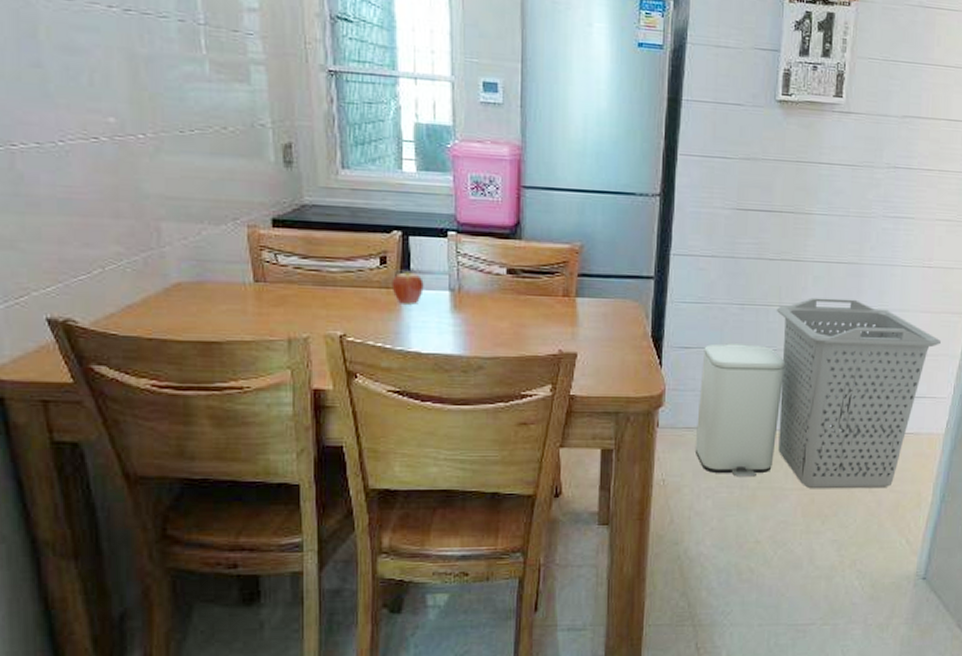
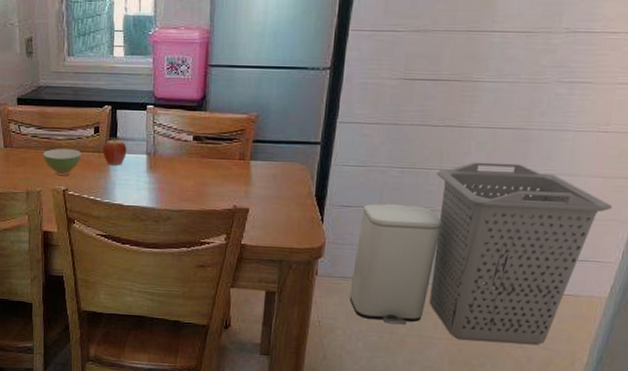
bowl: none [310,283,364,318] -> present [43,148,82,176]

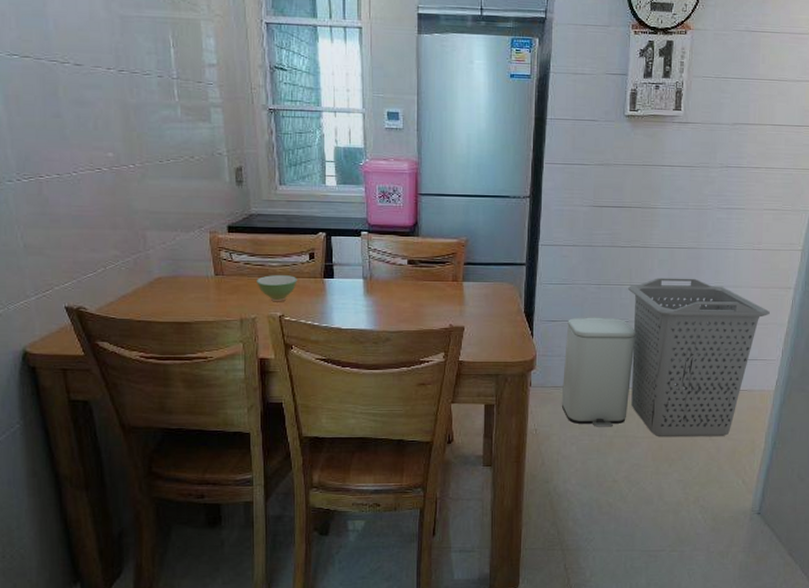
fruit: present [102,138,127,166] -> none [318,263,343,290]

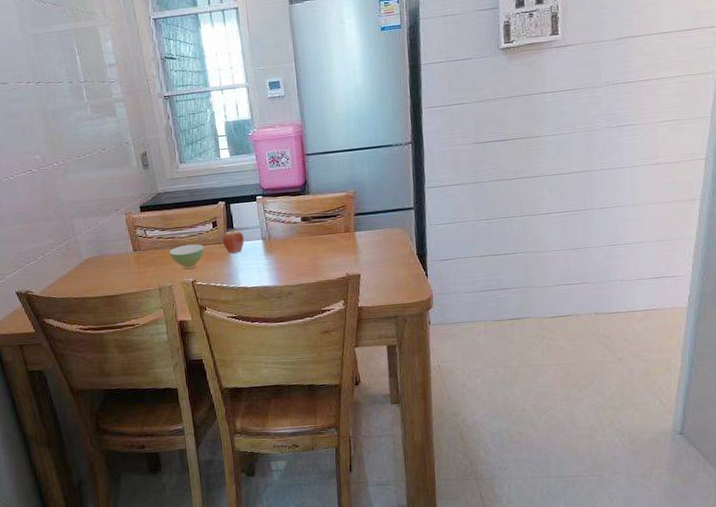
fruit: none [318,263,343,290] -> present [222,229,245,254]
pedal bin: present [561,317,636,427] -> none [460,250,532,359]
laundry basket: present [627,278,770,437] -> none [518,201,675,364]

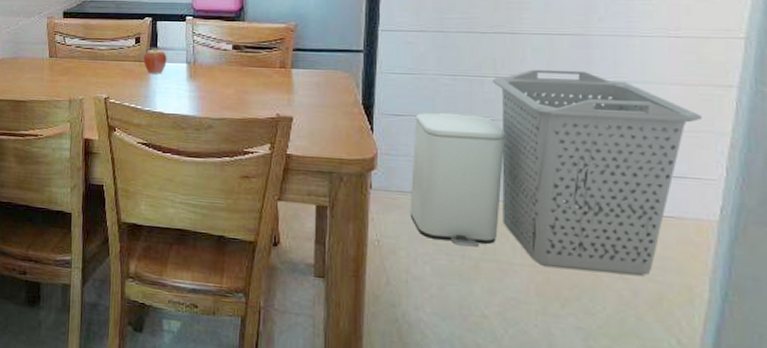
bowl: present [169,244,205,270] -> none [86,58,123,85]
pedal bin: none [460,250,532,359] -> present [409,112,505,247]
laundry basket: none [518,201,675,364] -> present [491,69,701,276]

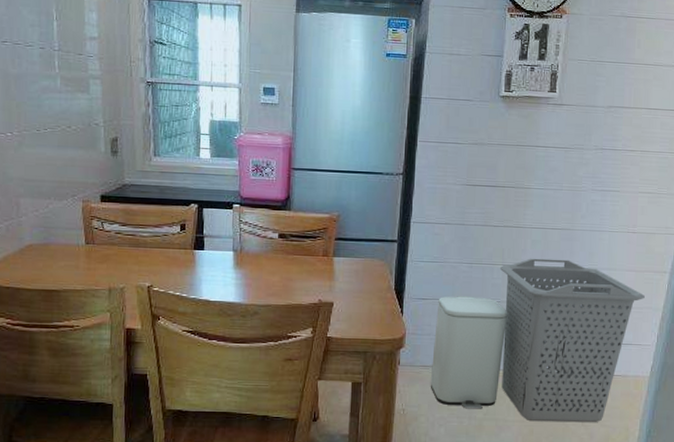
fruit: present [143,47,167,74] -> none [188,235,213,262]

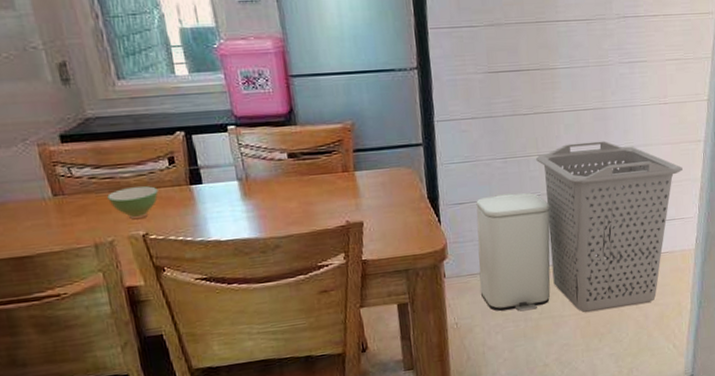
bowl: none [127,245,168,273] -> present [107,186,159,220]

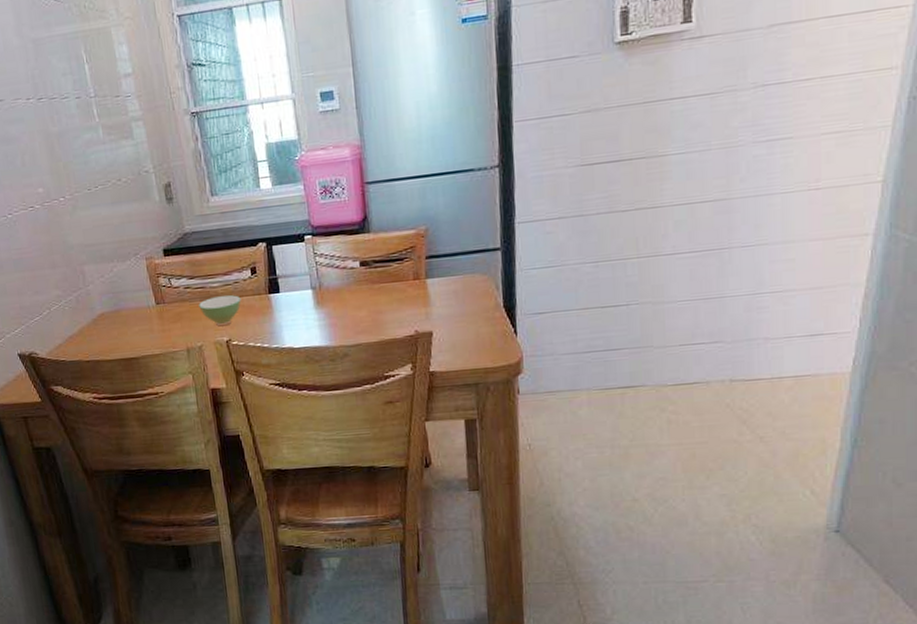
pedal bin: present [476,193,551,312] -> none [558,301,650,437]
laundry basket: present [535,141,683,313] -> none [634,238,838,443]

